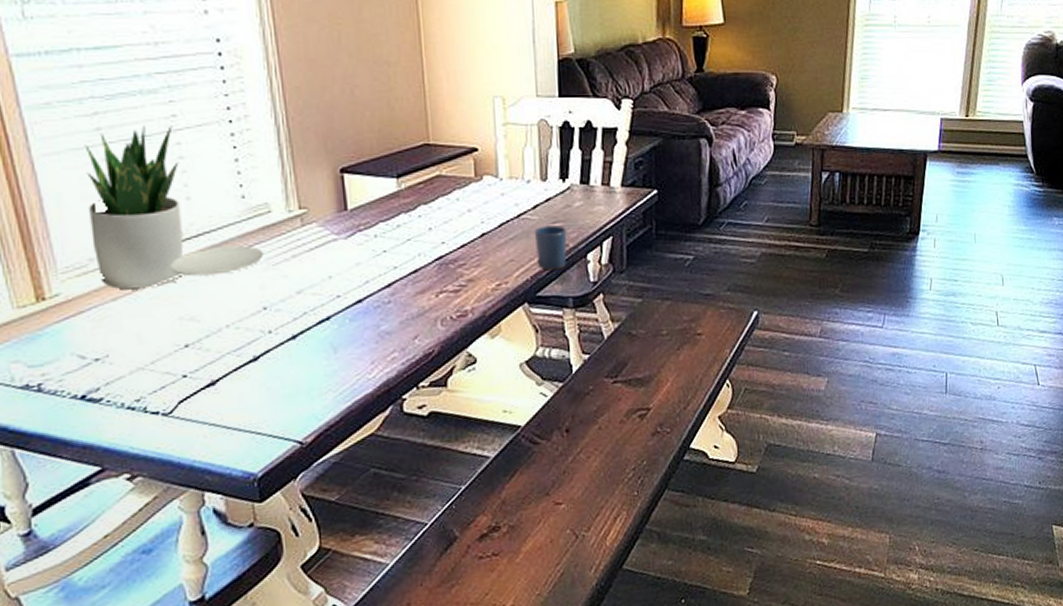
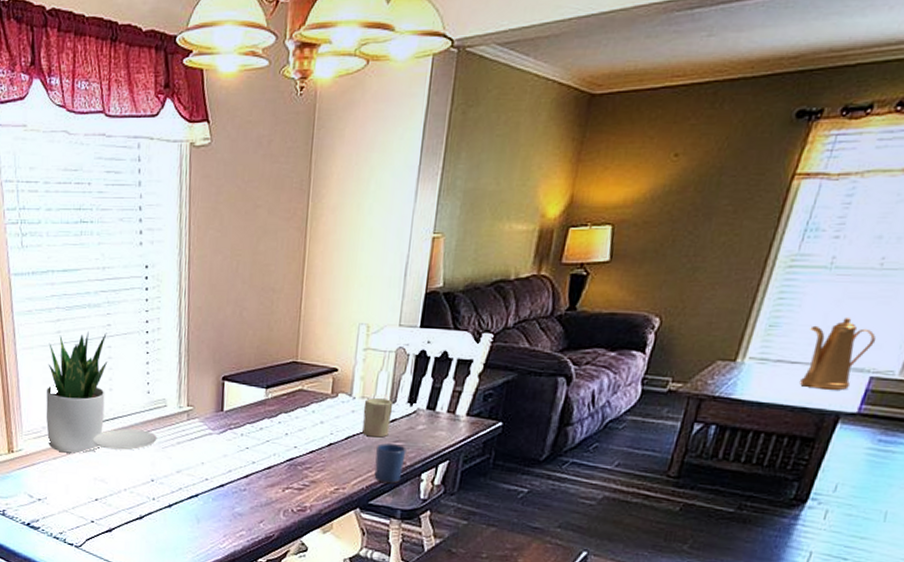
candle: none [513,177,545,221] -> present [362,398,394,438]
coffee pot: none [891,68,937,132] -> present [800,318,876,390]

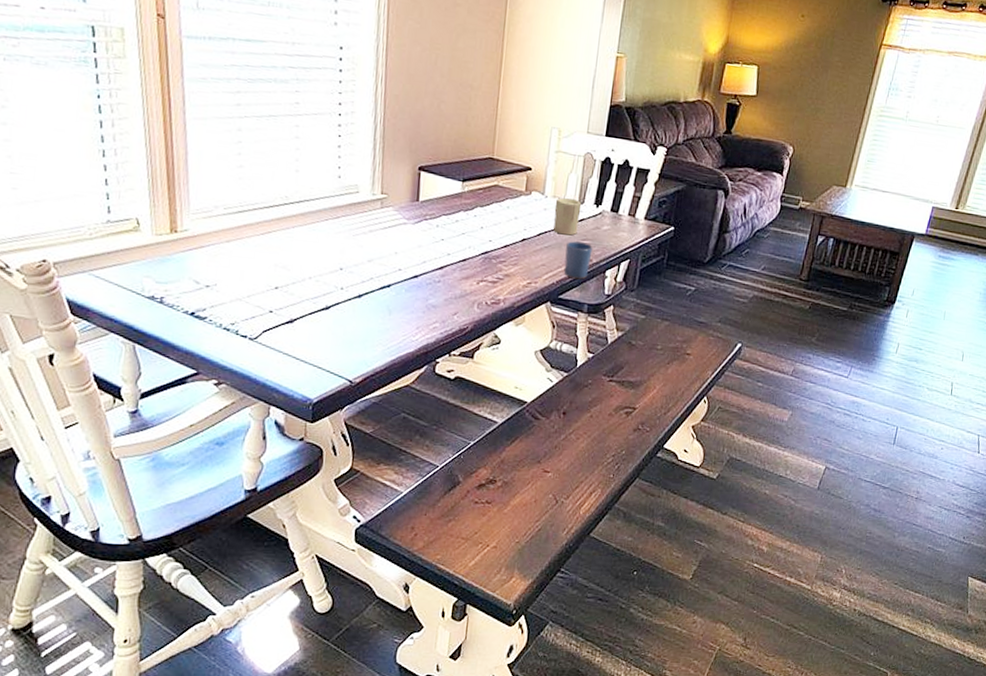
planter: present [46,332,108,454] -> none [219,108,295,238]
plate: present [92,429,157,451] -> none [274,213,348,236]
coffee pot: present [800,318,876,390] -> none [888,159,935,216]

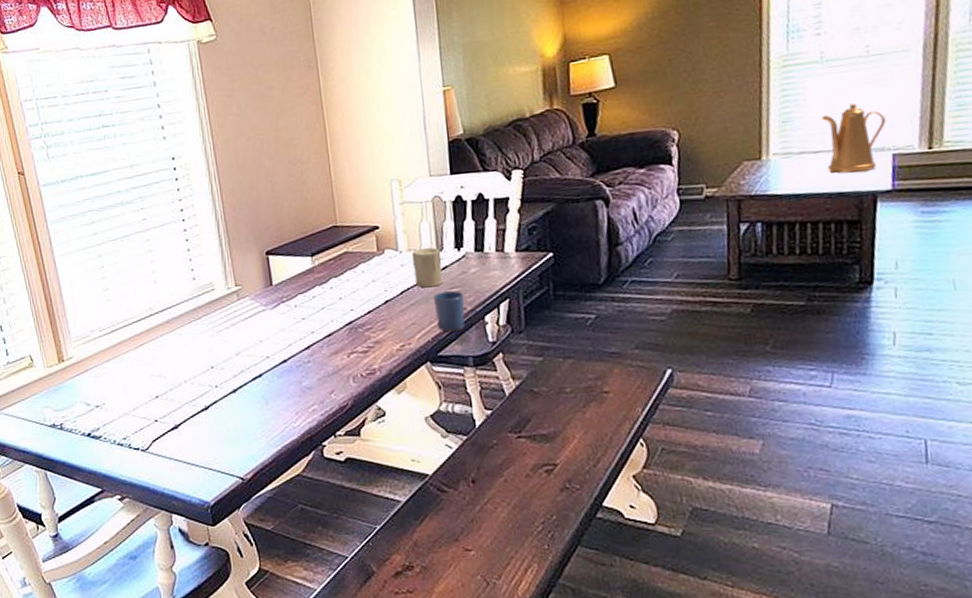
coffee pot: none [888,159,935,216] -> present [821,103,886,174]

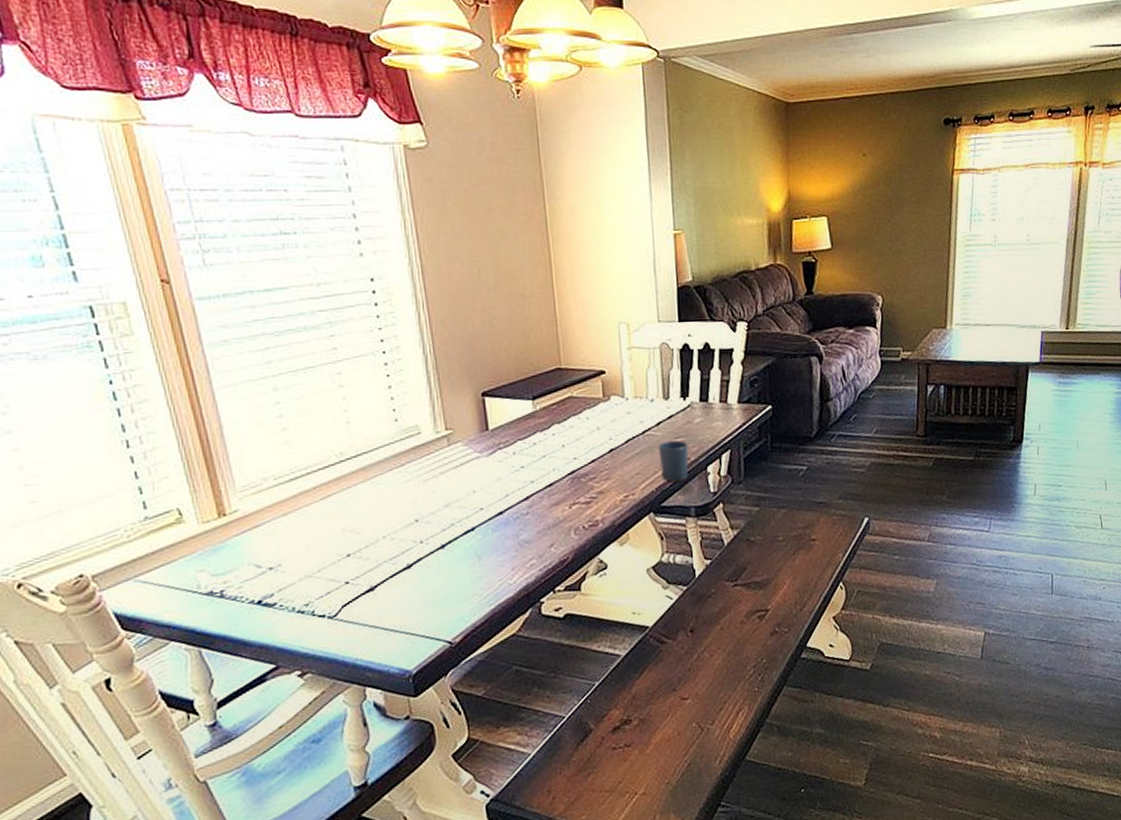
candle: present [411,248,443,288] -> none [637,396,668,437]
coffee pot: present [821,103,886,174] -> none [992,285,1038,345]

